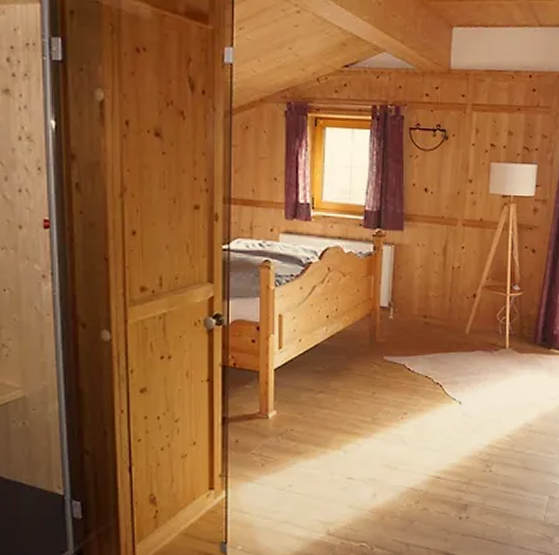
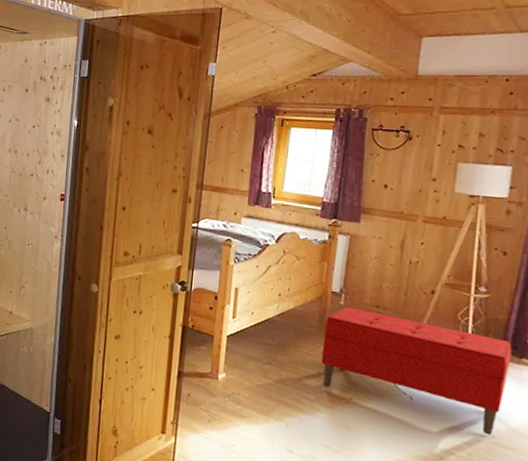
bench: none [374,320,542,425] -> present [321,306,512,435]

